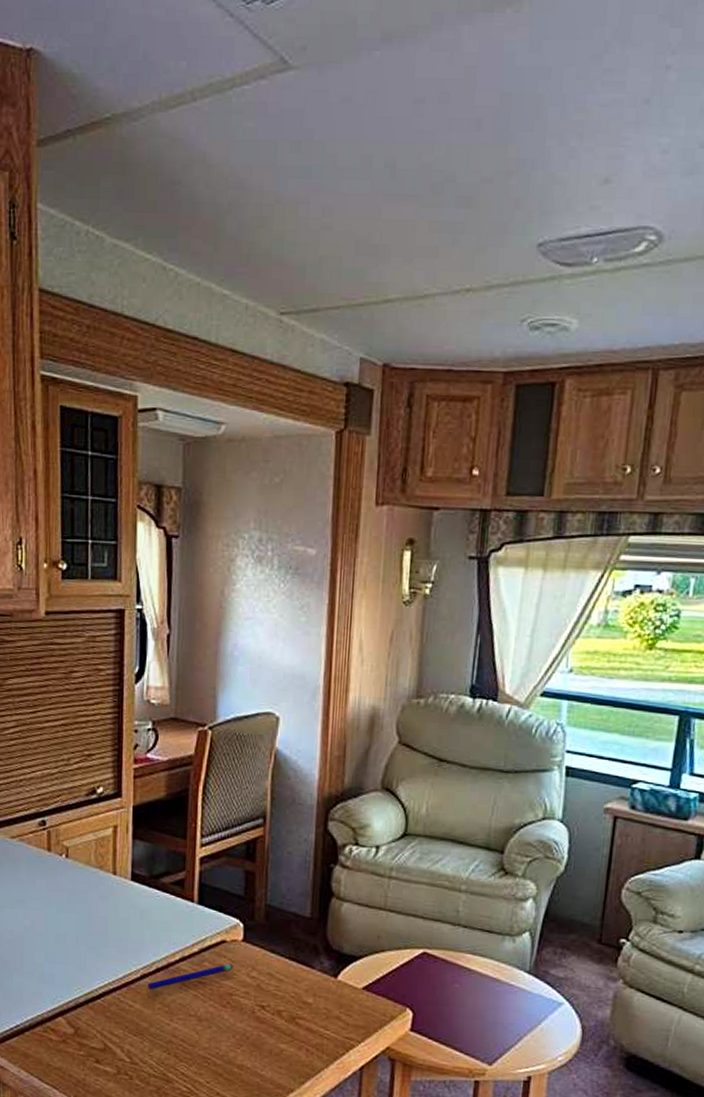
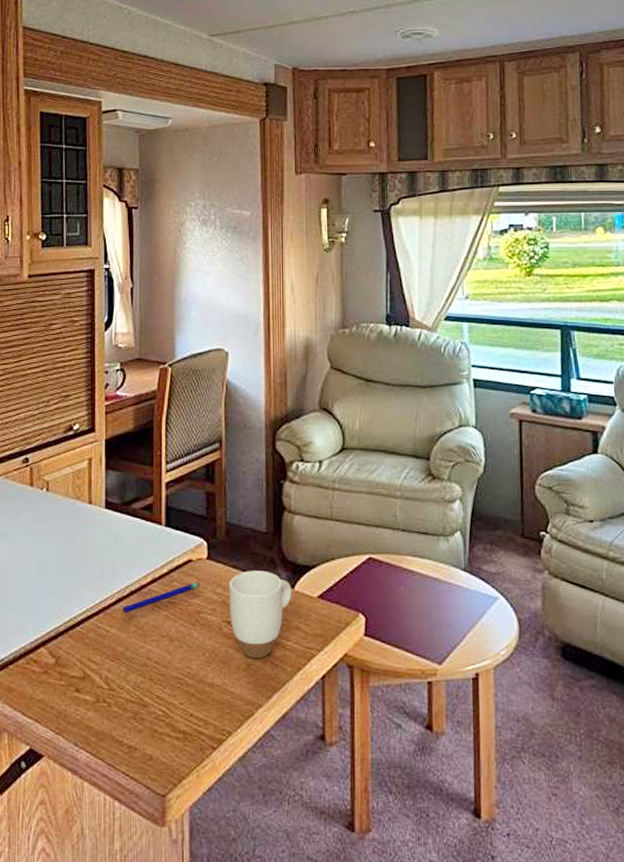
mug: none [264,956,335,1045] -> present [229,570,292,658]

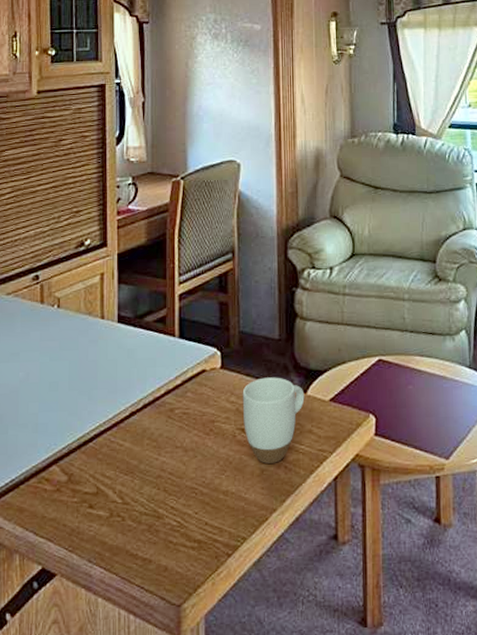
pen: present [122,582,199,613] -> none [135,392,213,427]

